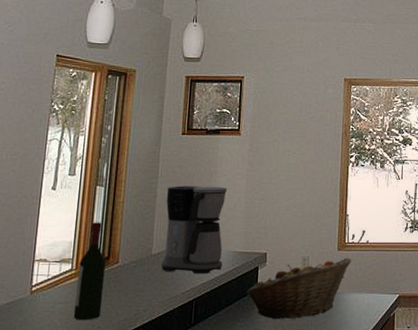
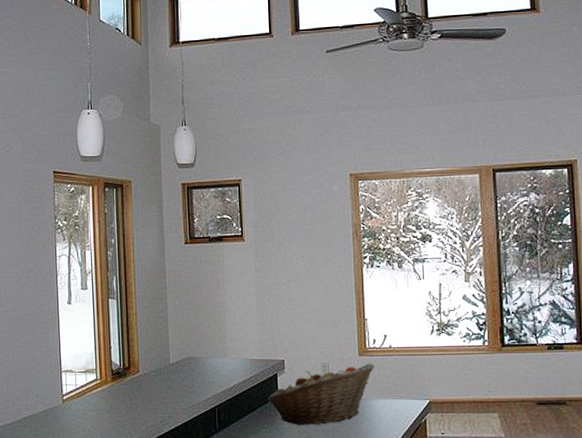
wine bottle: present [73,222,106,321] -> none [103,333,130,427]
coffee maker: present [161,186,227,273] -> none [177,294,241,381]

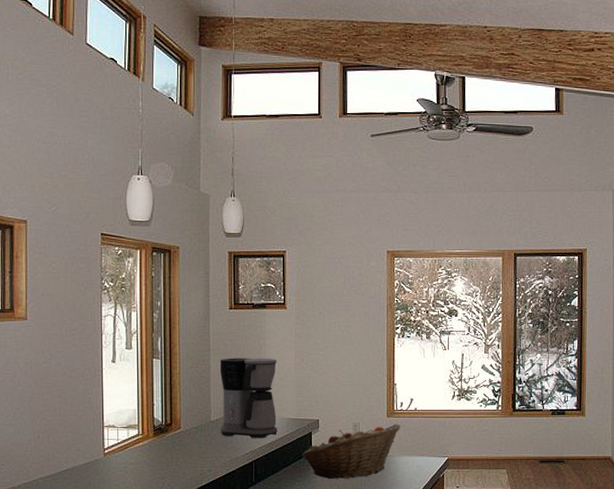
coffee maker: none [177,294,241,381] -> present [219,358,278,438]

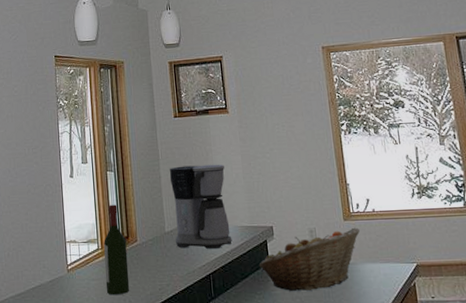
wine bottle: none [144,392,170,479] -> present [104,204,130,295]

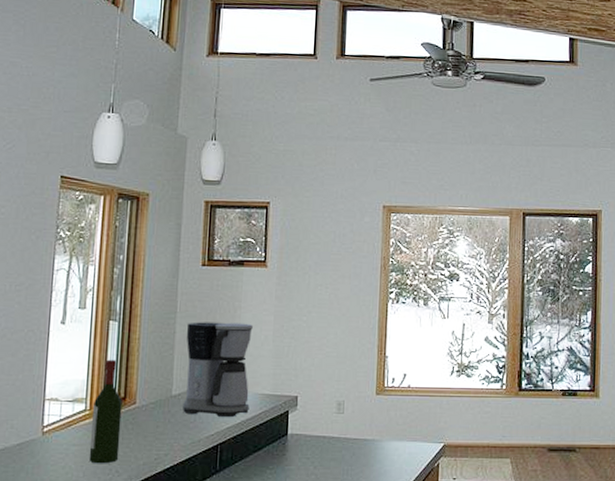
fruit basket: present [258,227,360,291] -> none [275,403,391,467]

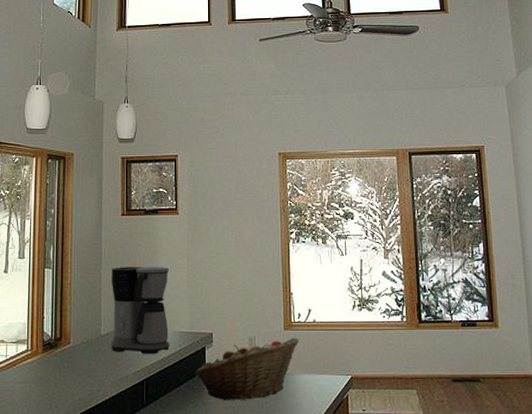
wine bottle: present [89,359,123,464] -> none [32,303,59,400]
fruit basket: none [275,403,391,467] -> present [195,337,299,400]

